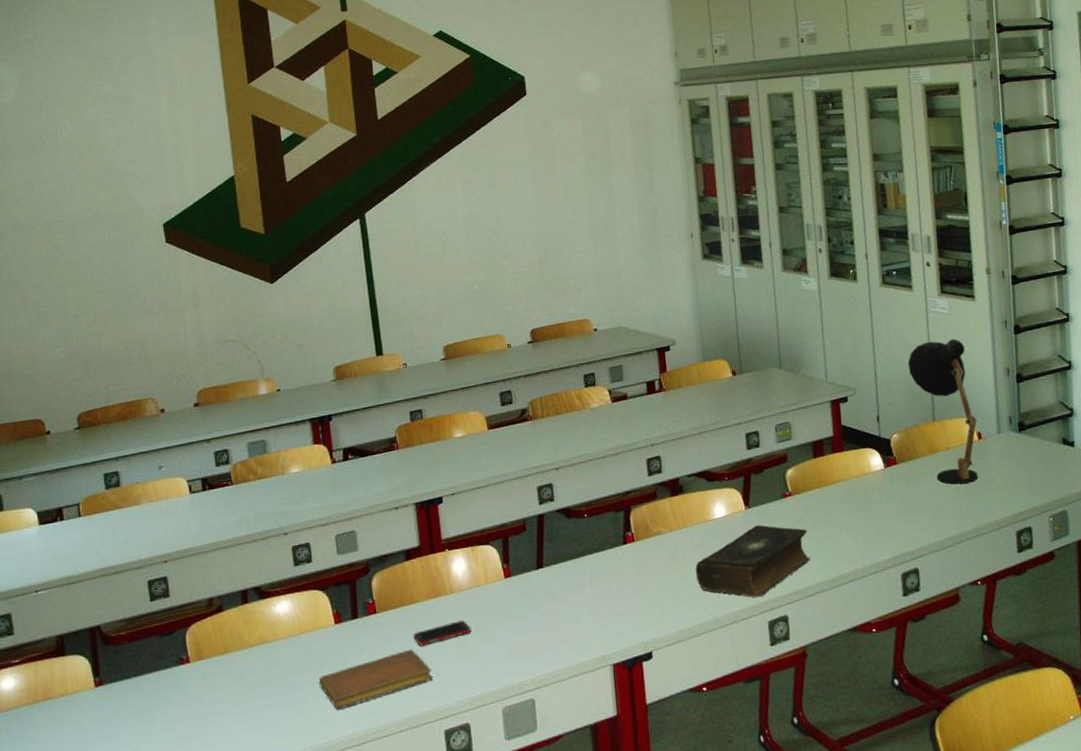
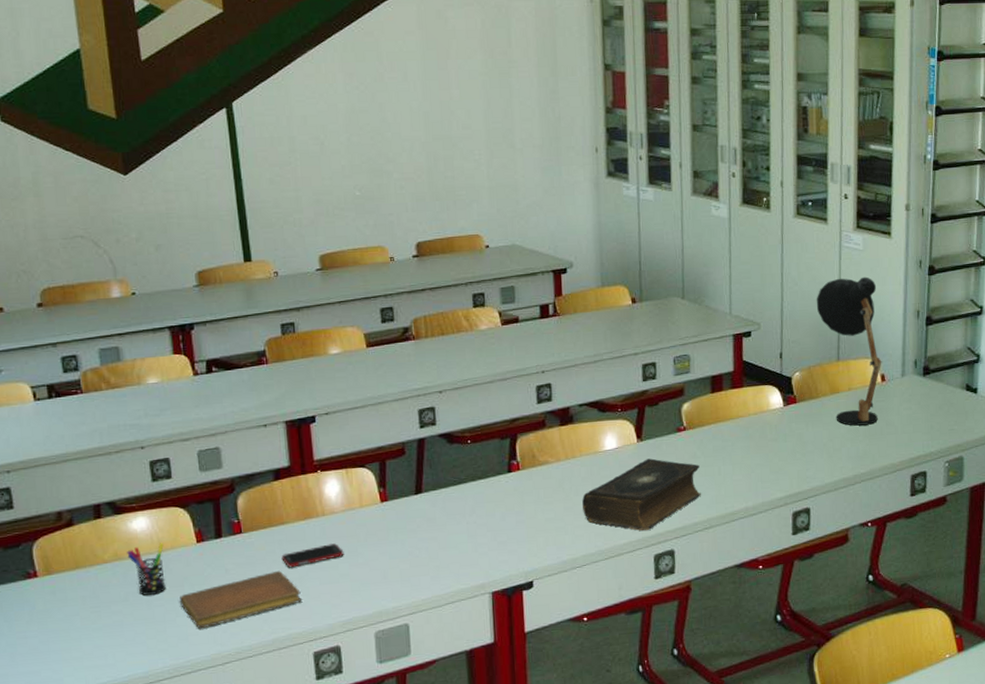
pen holder: none [271,625,307,678] -> present [127,543,166,596]

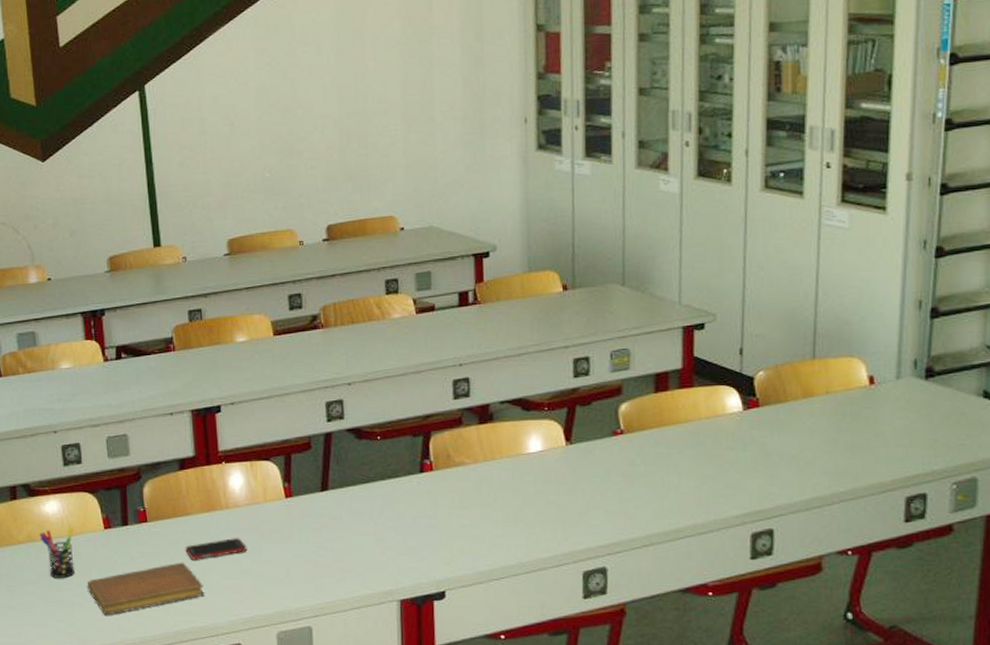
book: present [582,458,701,531] -> none [502,464,640,545]
desk lamp: present [816,276,882,426] -> none [787,260,871,436]

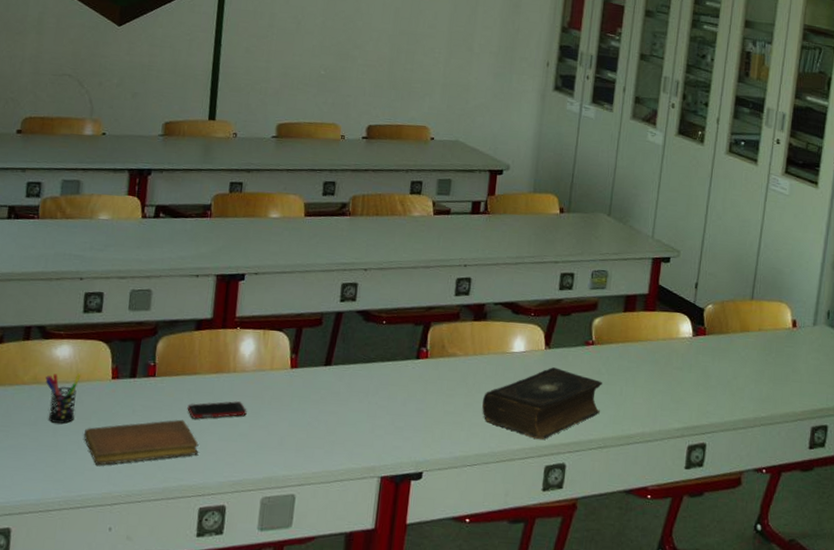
book: none [502,464,640,545] -> present [482,367,602,440]

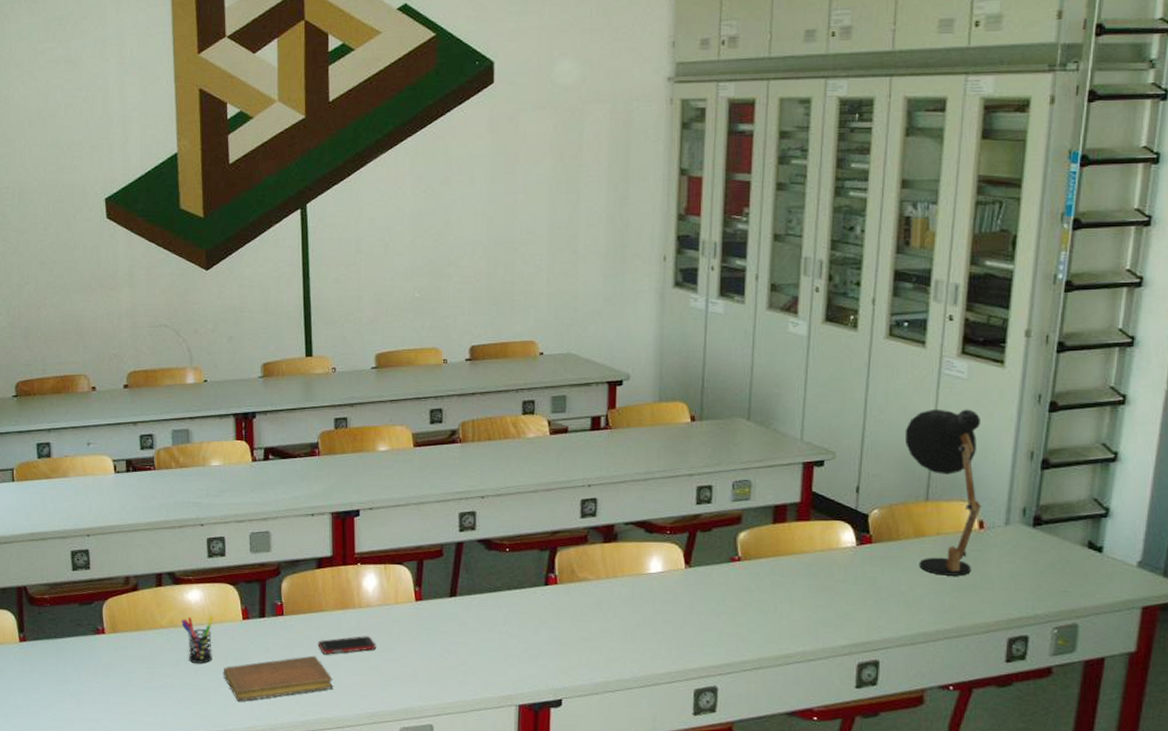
book: present [482,367,602,440] -> none [620,587,753,663]
desk lamp: none [737,218,798,369] -> present [904,408,982,576]

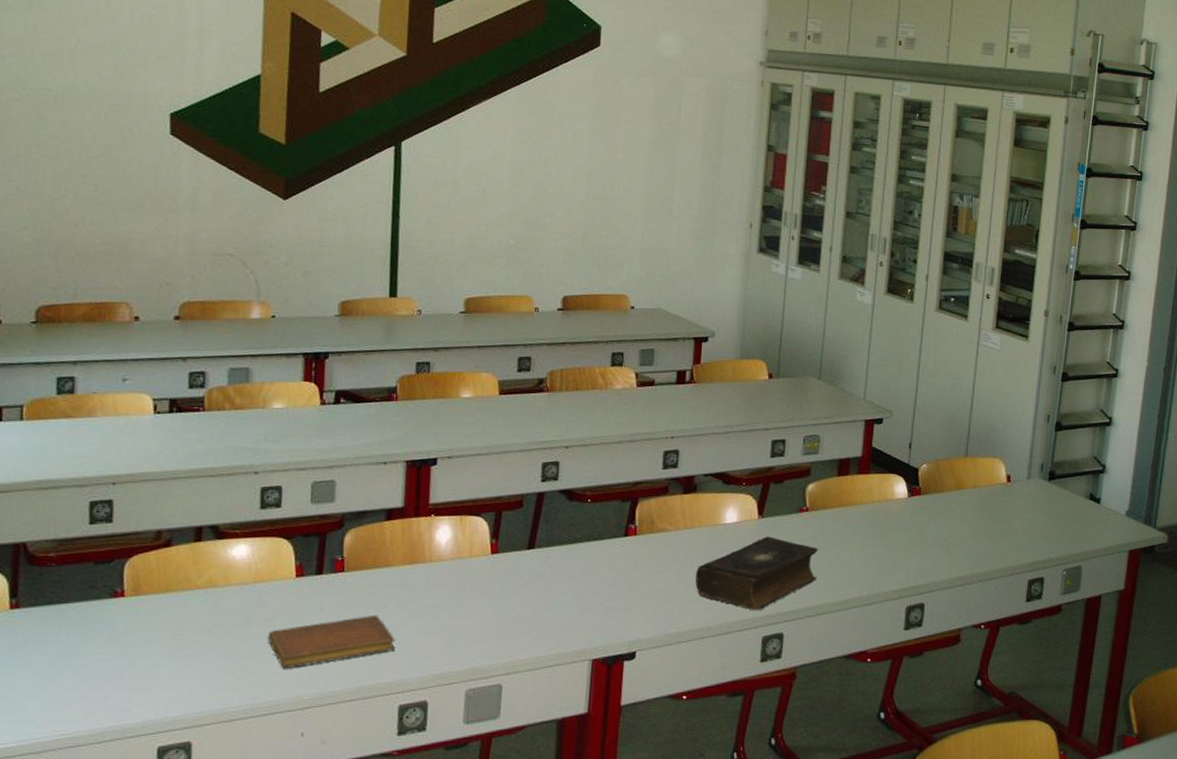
pen holder: present [181,615,213,663] -> none [221,573,261,627]
cell phone: present [318,636,376,655] -> none [381,592,446,613]
book: none [620,587,753,663] -> present [695,536,818,611]
desk lamp: present [904,408,982,576] -> none [949,375,1010,525]

